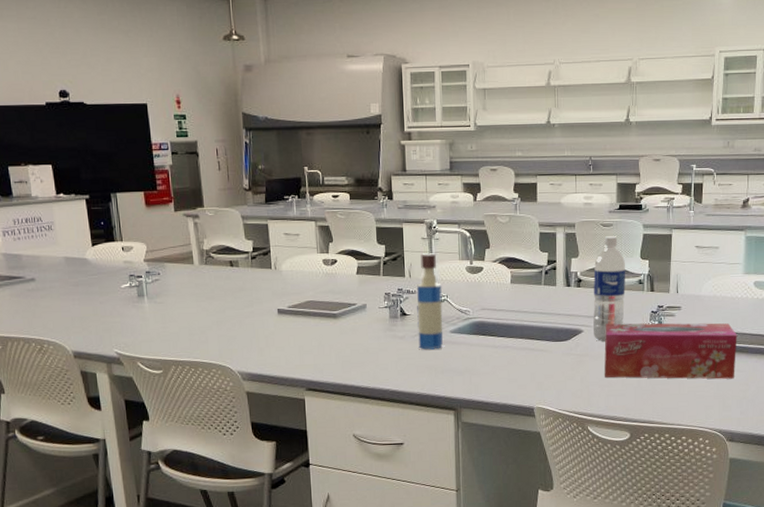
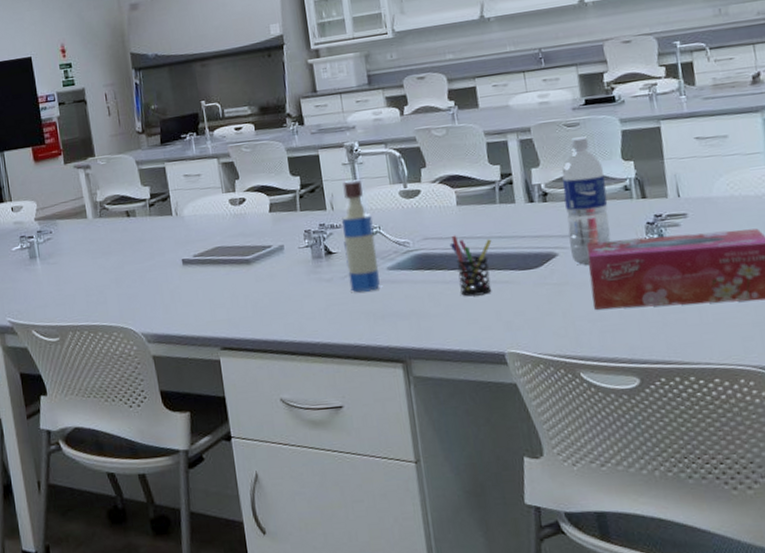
pen holder: none [501,308,534,360] -> present [449,235,492,297]

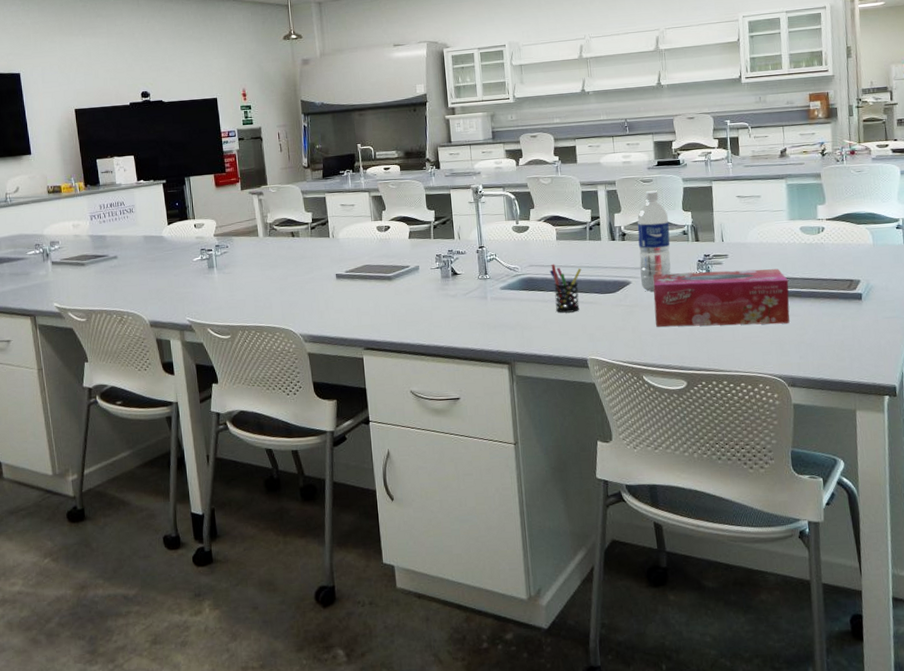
tequila bottle: present [342,179,380,292] -> none [466,215,494,307]

